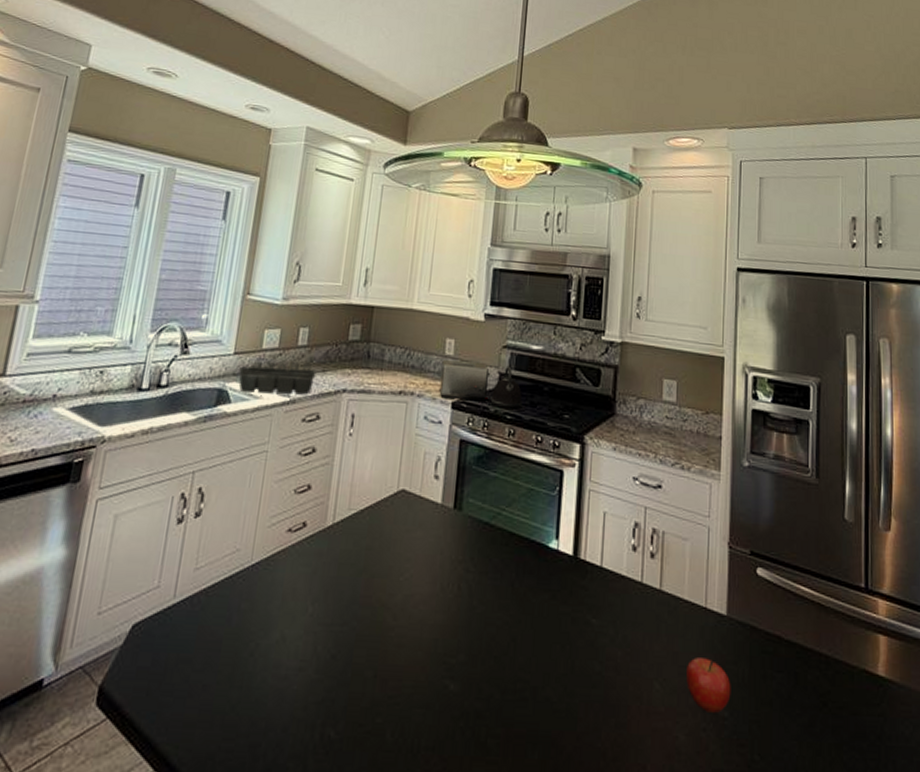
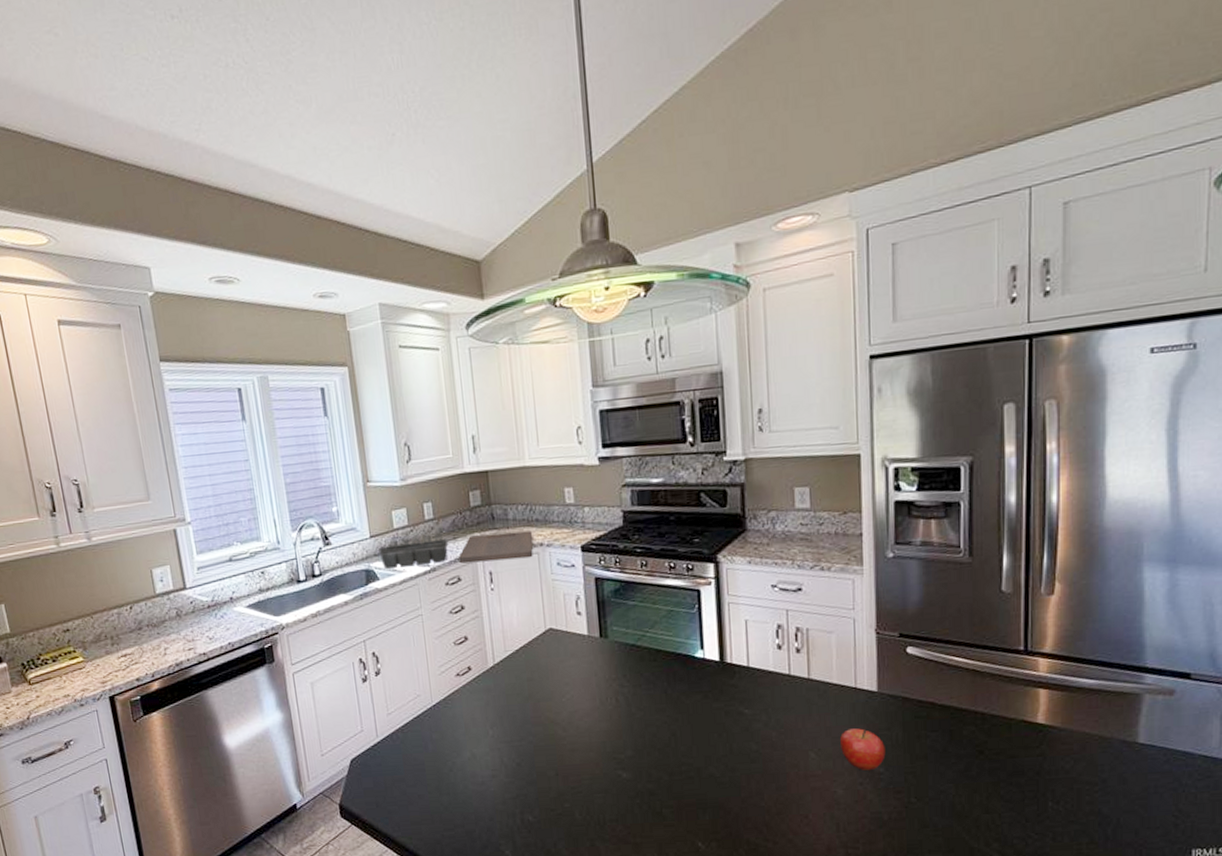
cutting board: none [322,371,406,406] -> present [459,531,533,564]
toaster: present [439,360,490,402] -> none [564,505,614,544]
kettle: present [490,365,523,410] -> none [618,503,651,544]

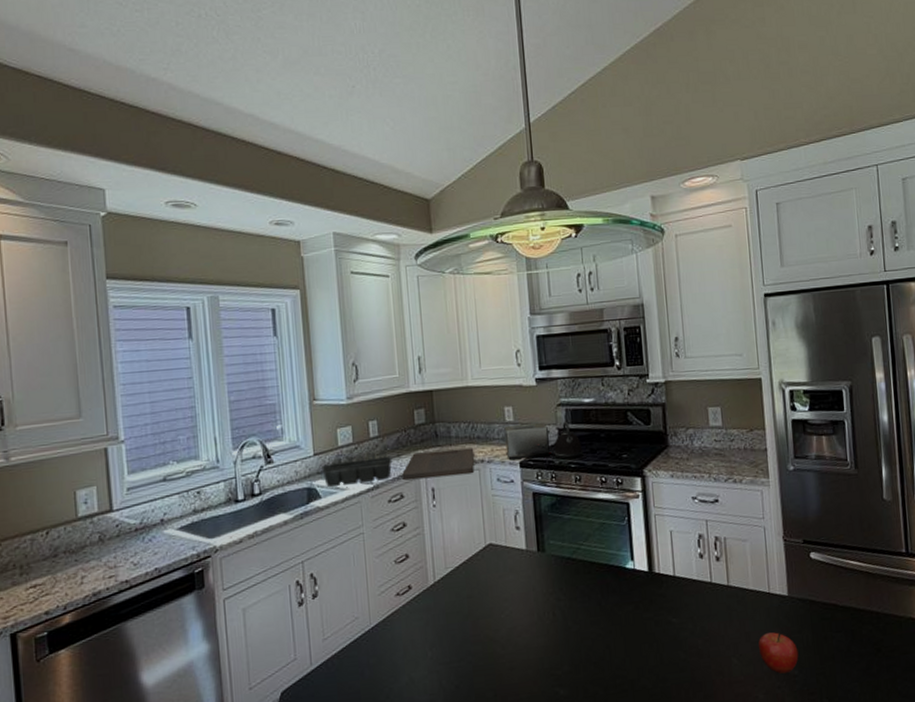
toaster: none [564,505,614,544] -> present [504,423,550,461]
kettle: none [618,503,651,544] -> present [554,421,584,460]

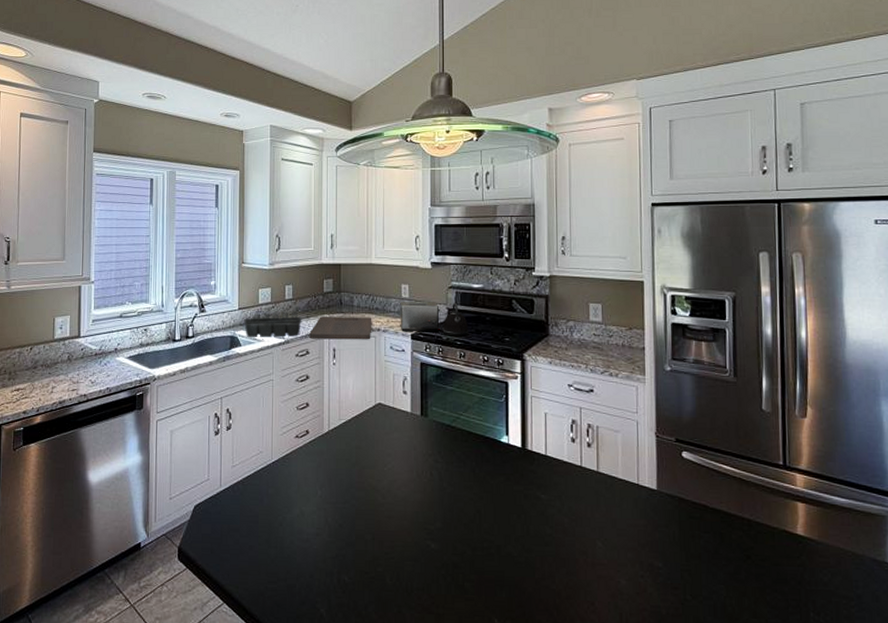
fruit: present [758,632,799,674] -> none [624,522,664,564]

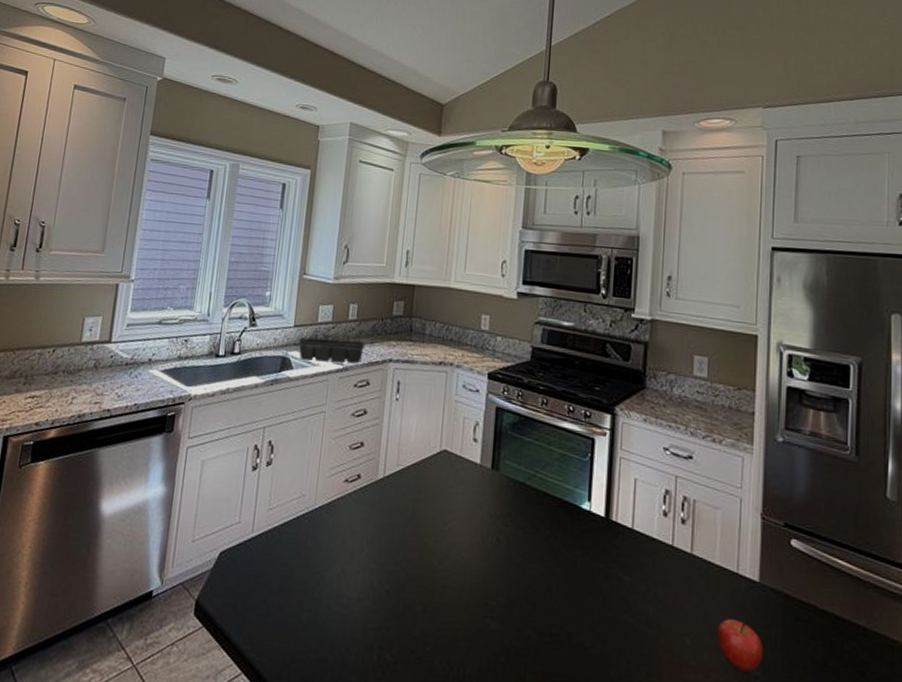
cutting board: present [309,316,372,340] -> none [371,343,445,375]
toaster: present [400,302,440,332] -> none [476,334,523,374]
kettle: present [442,302,469,337] -> none [524,340,555,381]
fruit: none [624,522,664,564] -> present [718,619,764,672]

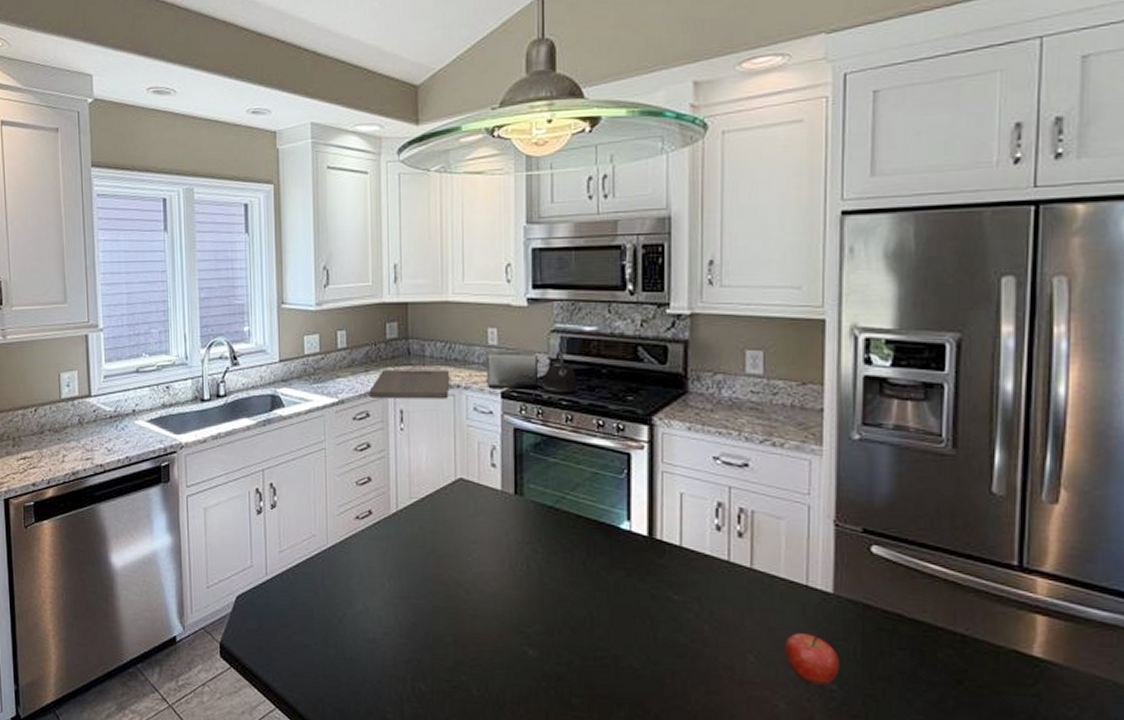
dish rack: present [297,331,366,364] -> none [285,364,360,398]
cutting board: none [371,343,445,375] -> present [369,370,450,399]
toaster: none [476,334,523,374] -> present [486,350,539,390]
kettle: none [524,340,555,381] -> present [542,350,579,395]

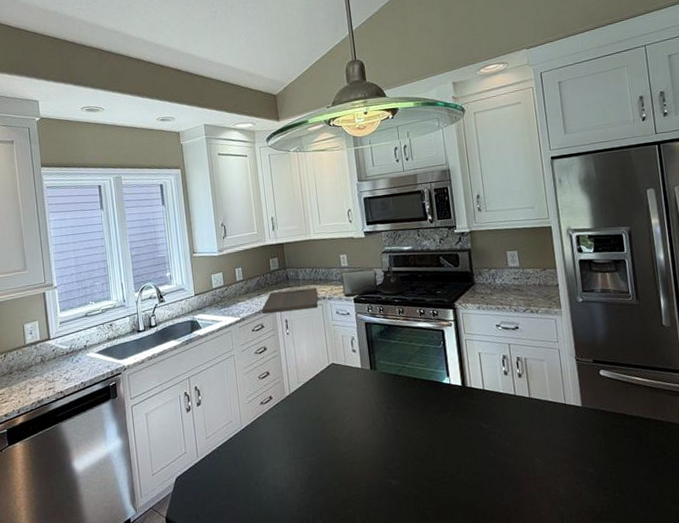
fruit: present [786,633,840,685] -> none [557,437,593,472]

